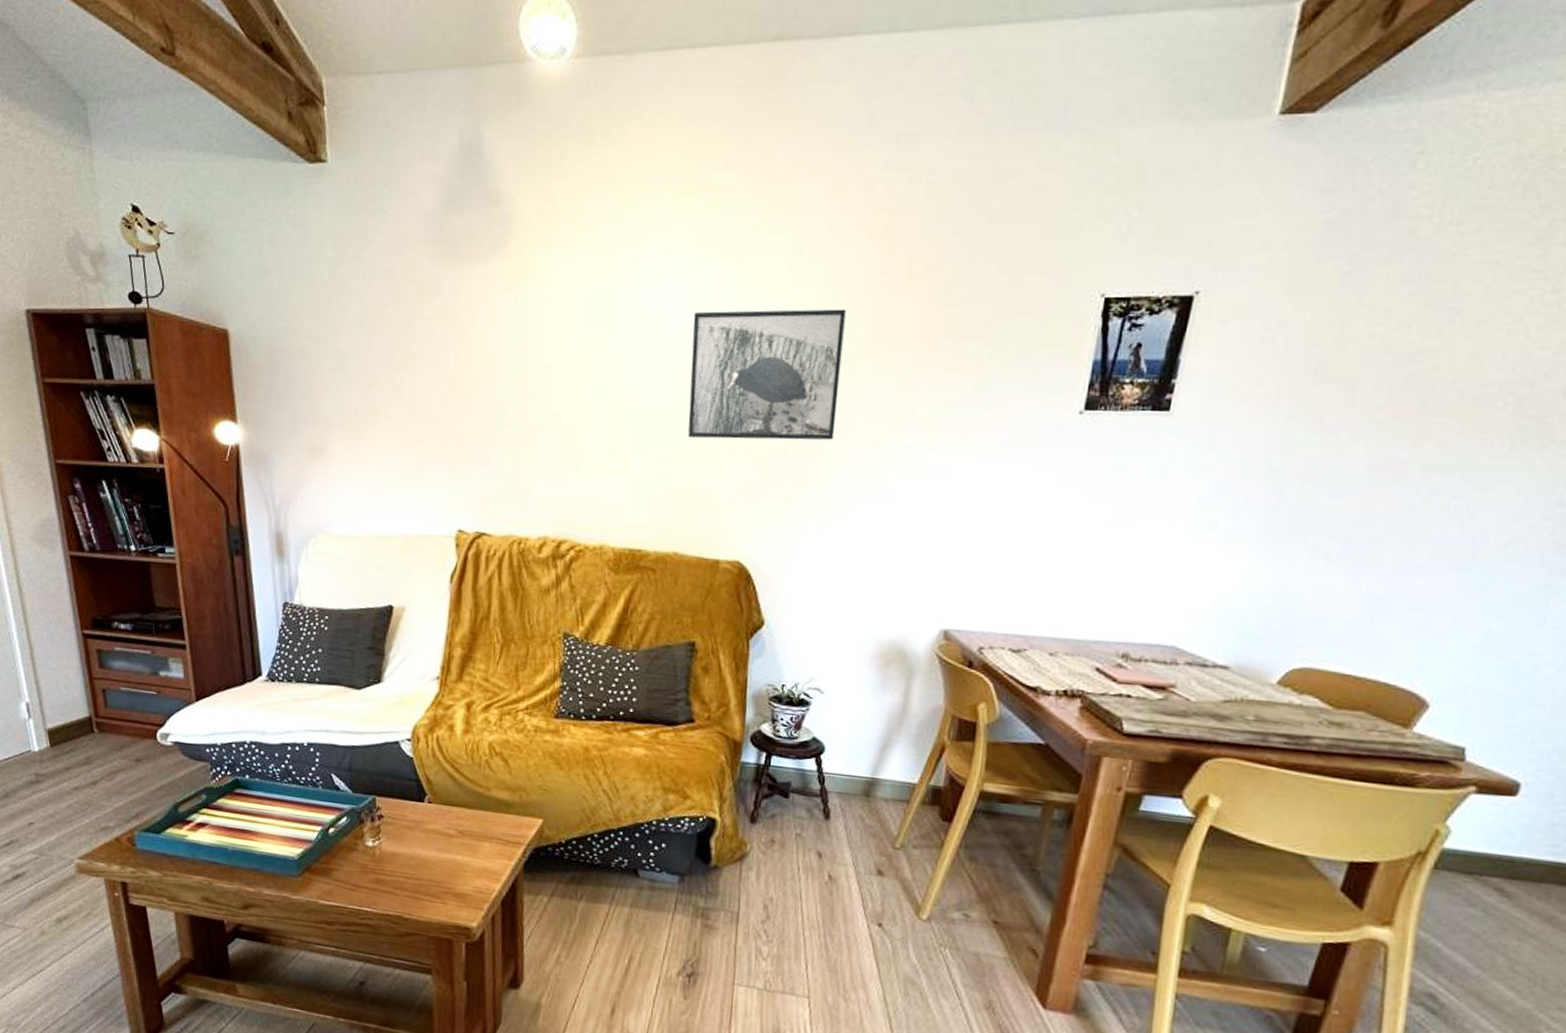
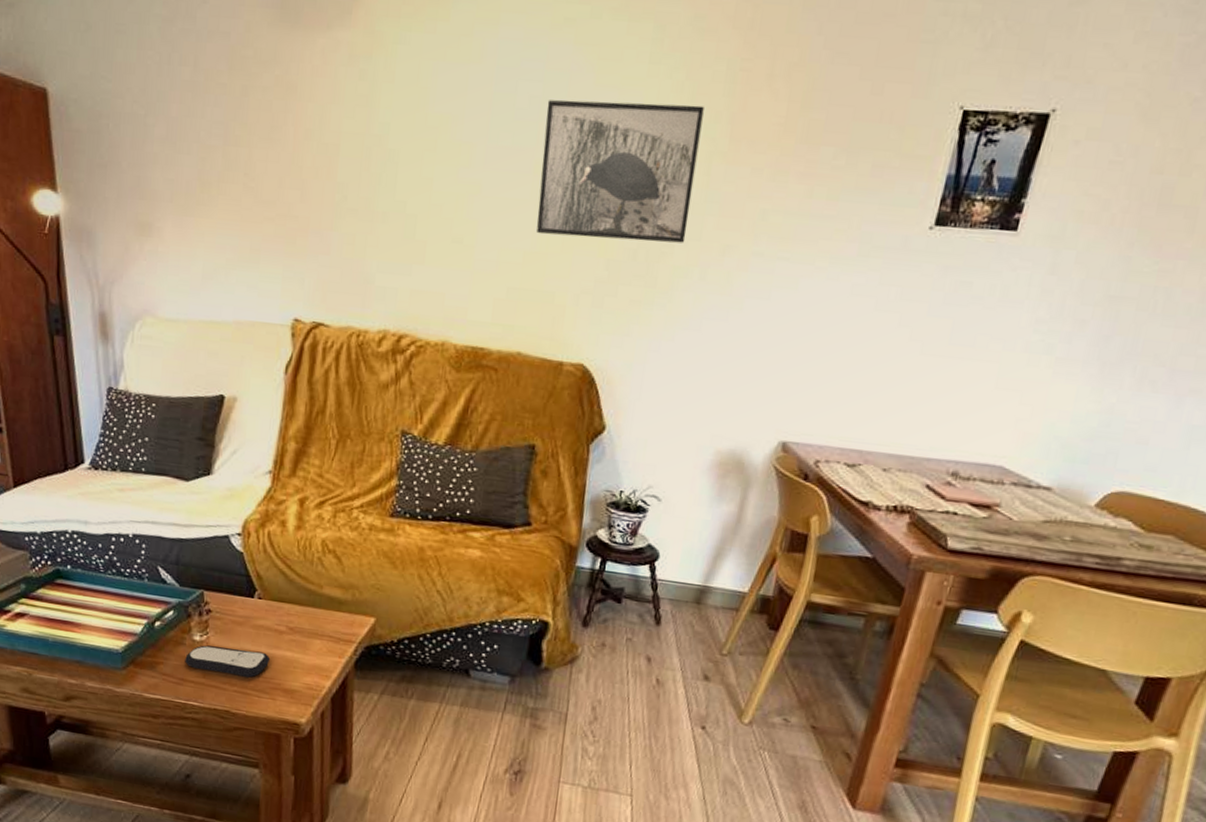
remote control: none [358,850,441,882] -> present [185,645,271,678]

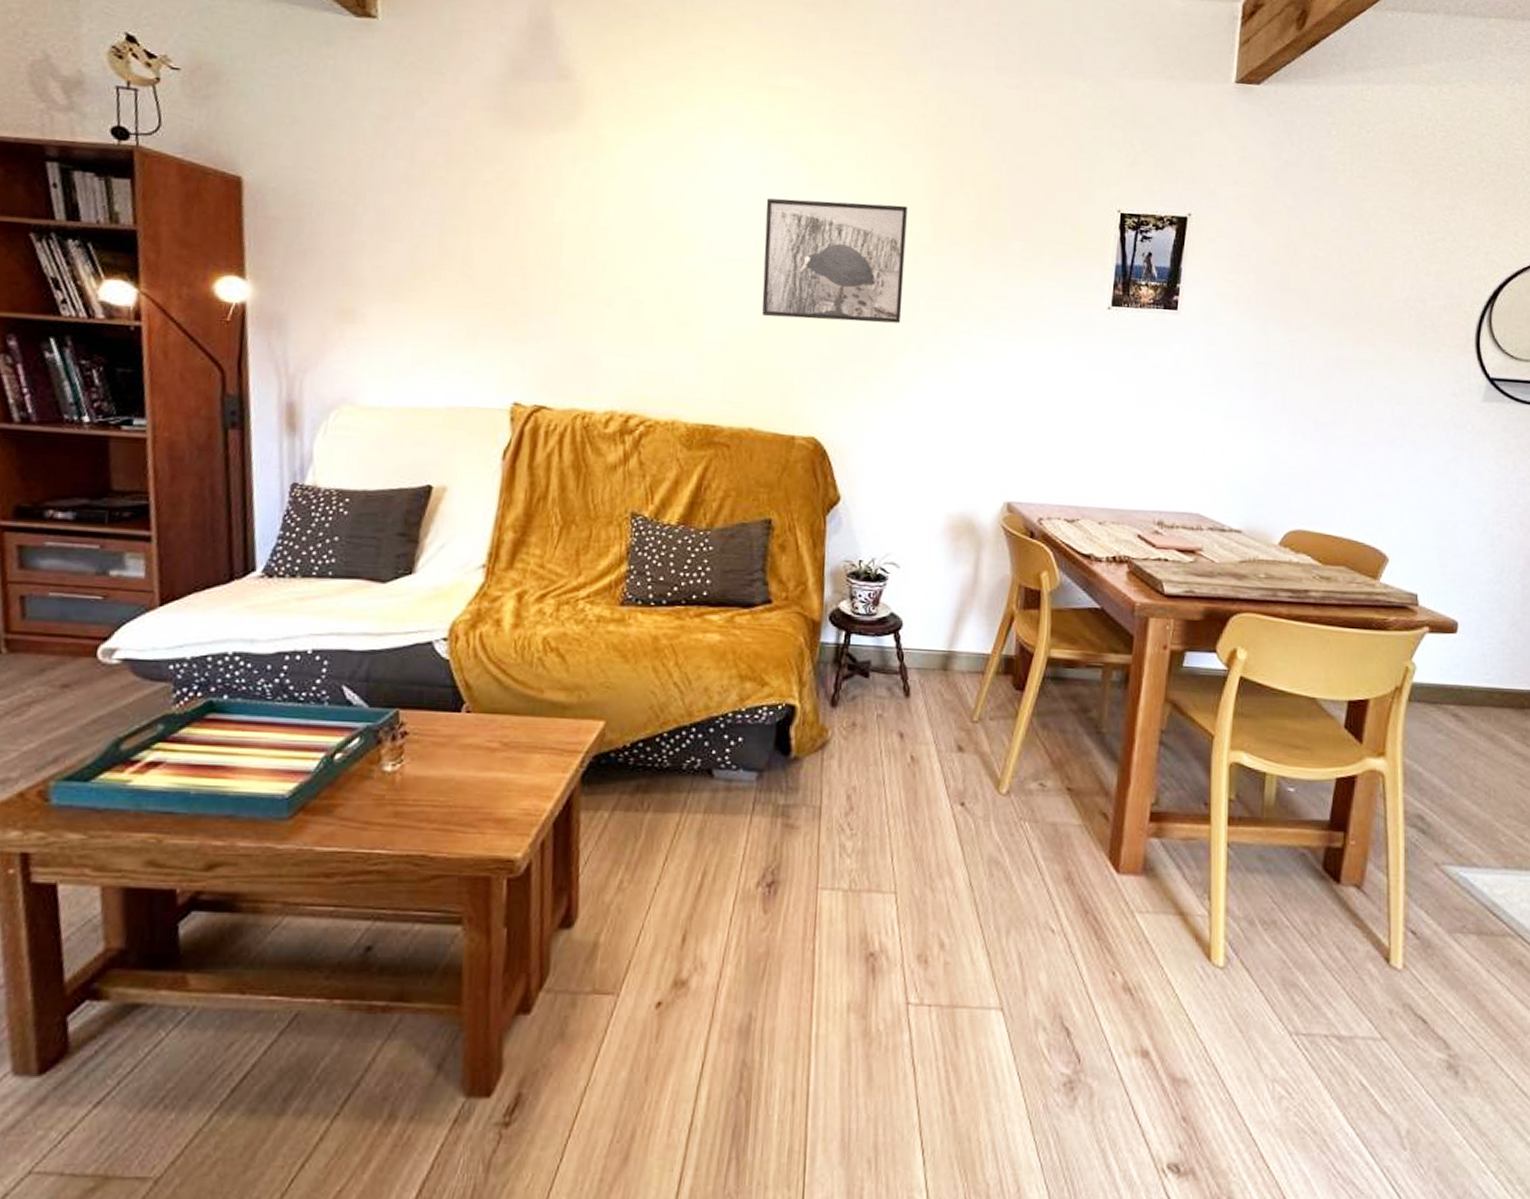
remote control: present [185,645,271,678] -> none [371,776,480,810]

